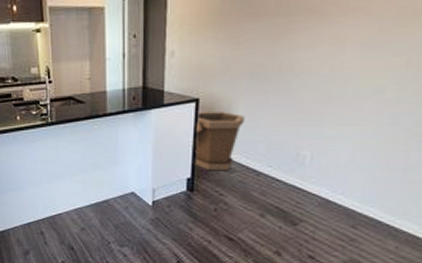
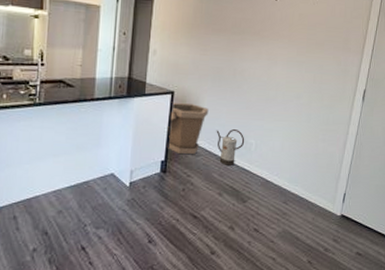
watering can: none [255,140,296,183] -> present [216,129,245,165]

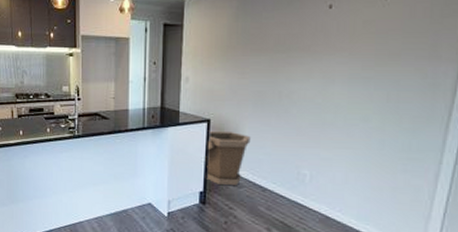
watering can: present [216,129,245,165] -> none [260,159,297,199]

